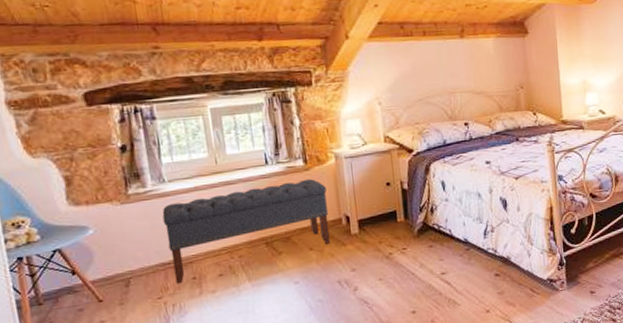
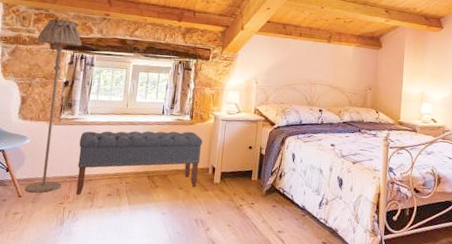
floor lamp: none [62,63,153,294] -> present [24,18,82,193]

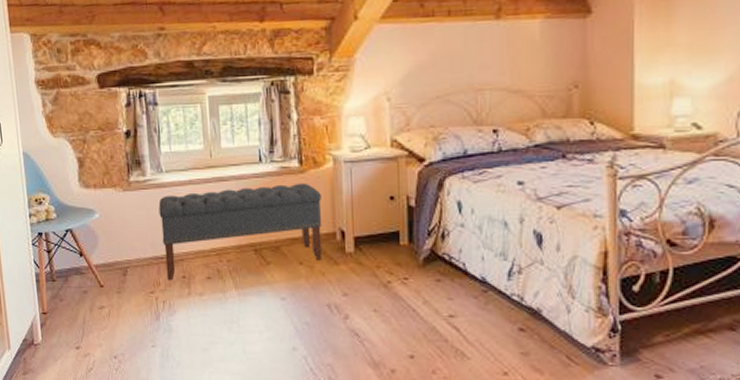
floor lamp: present [24,18,82,193] -> none [79,44,147,281]

